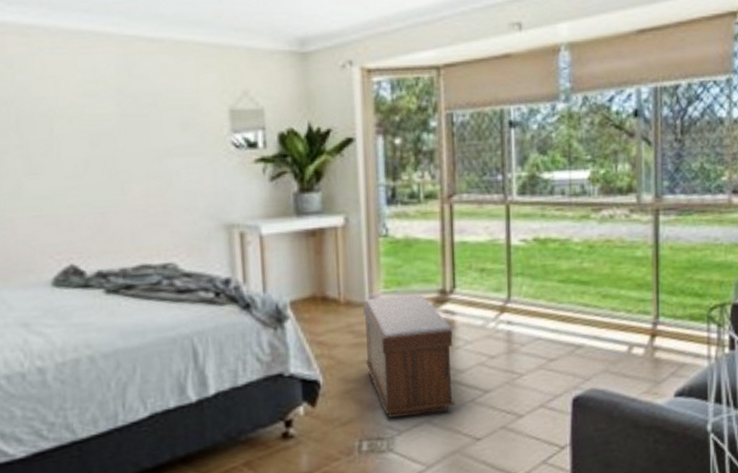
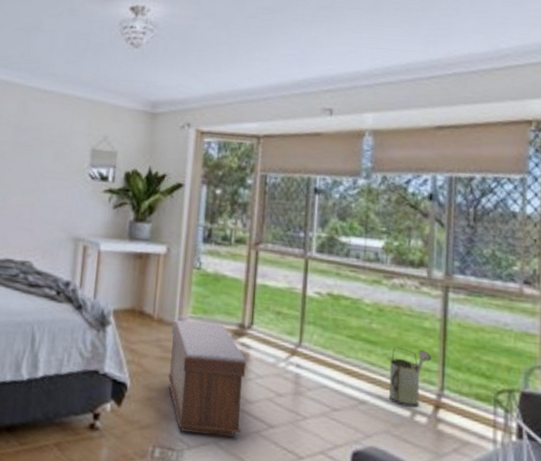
watering can: none [604,280,646,342] -> present [389,346,432,408]

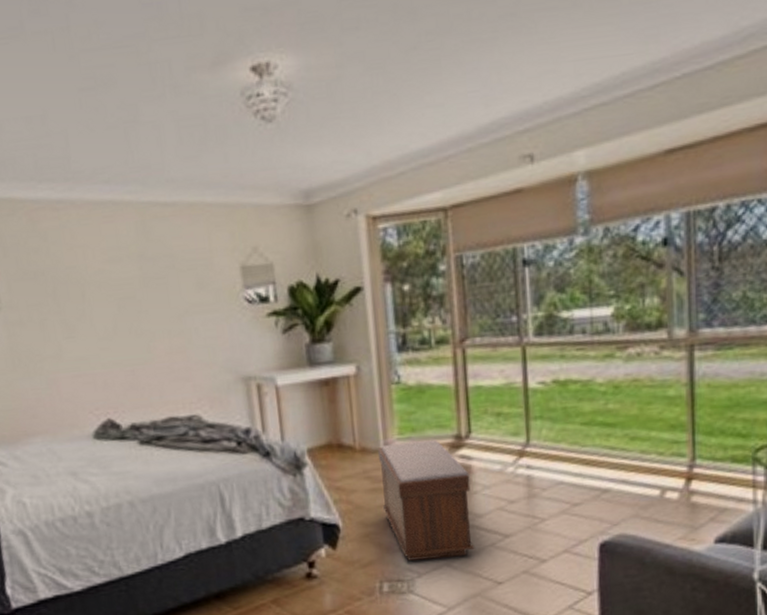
watering can: present [389,346,432,408] -> none [632,421,680,486]

